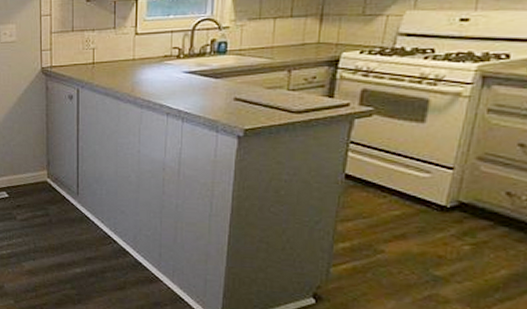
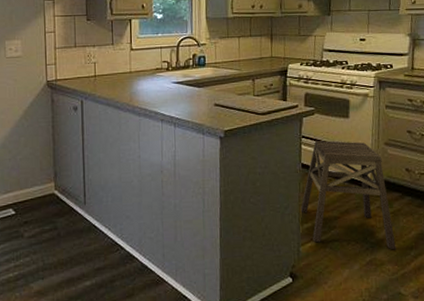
stool: none [336,147,473,289] -> present [300,140,396,250]

